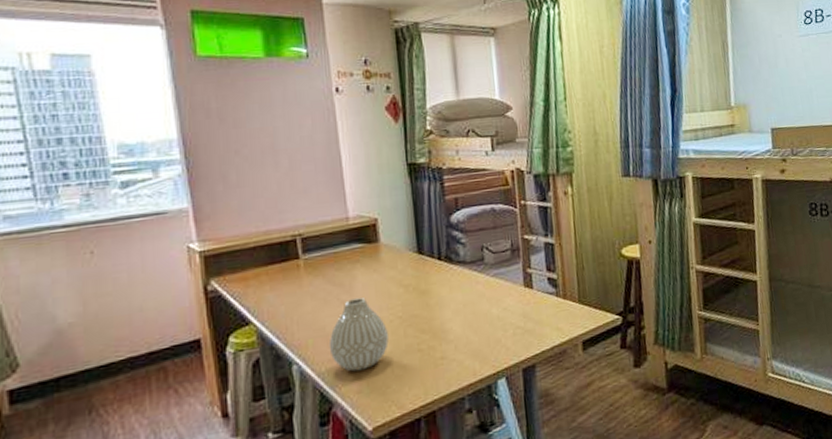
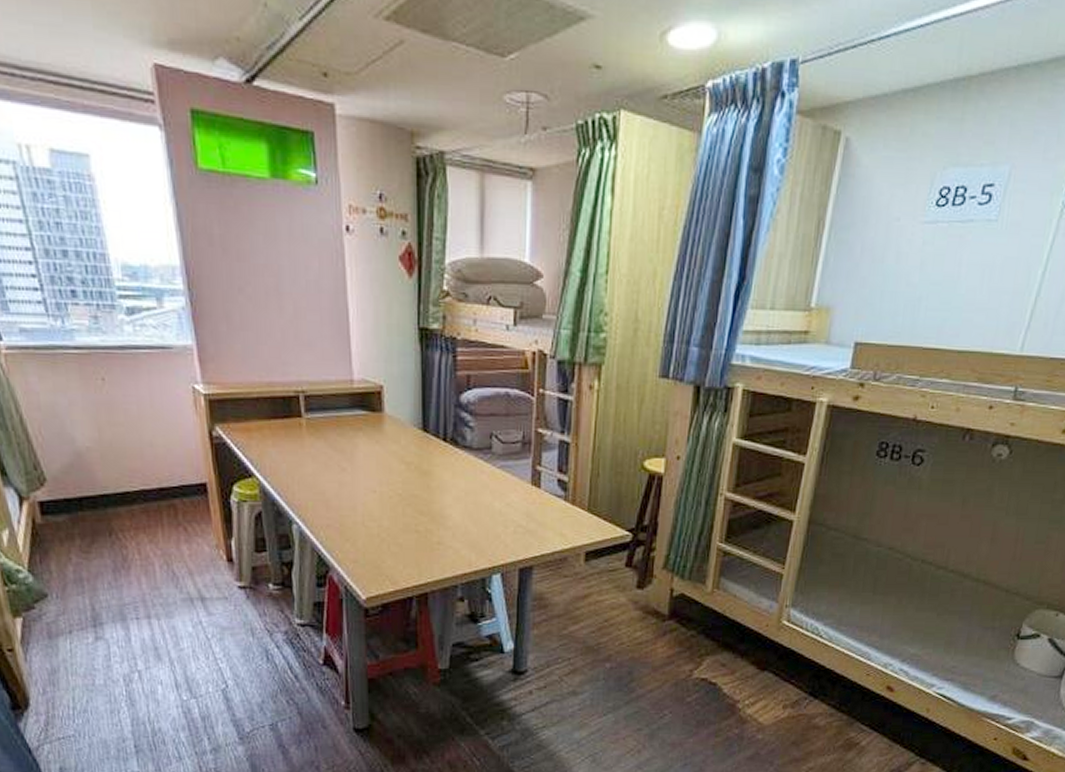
vase: present [328,298,389,372] -> none [328,468,386,541]

